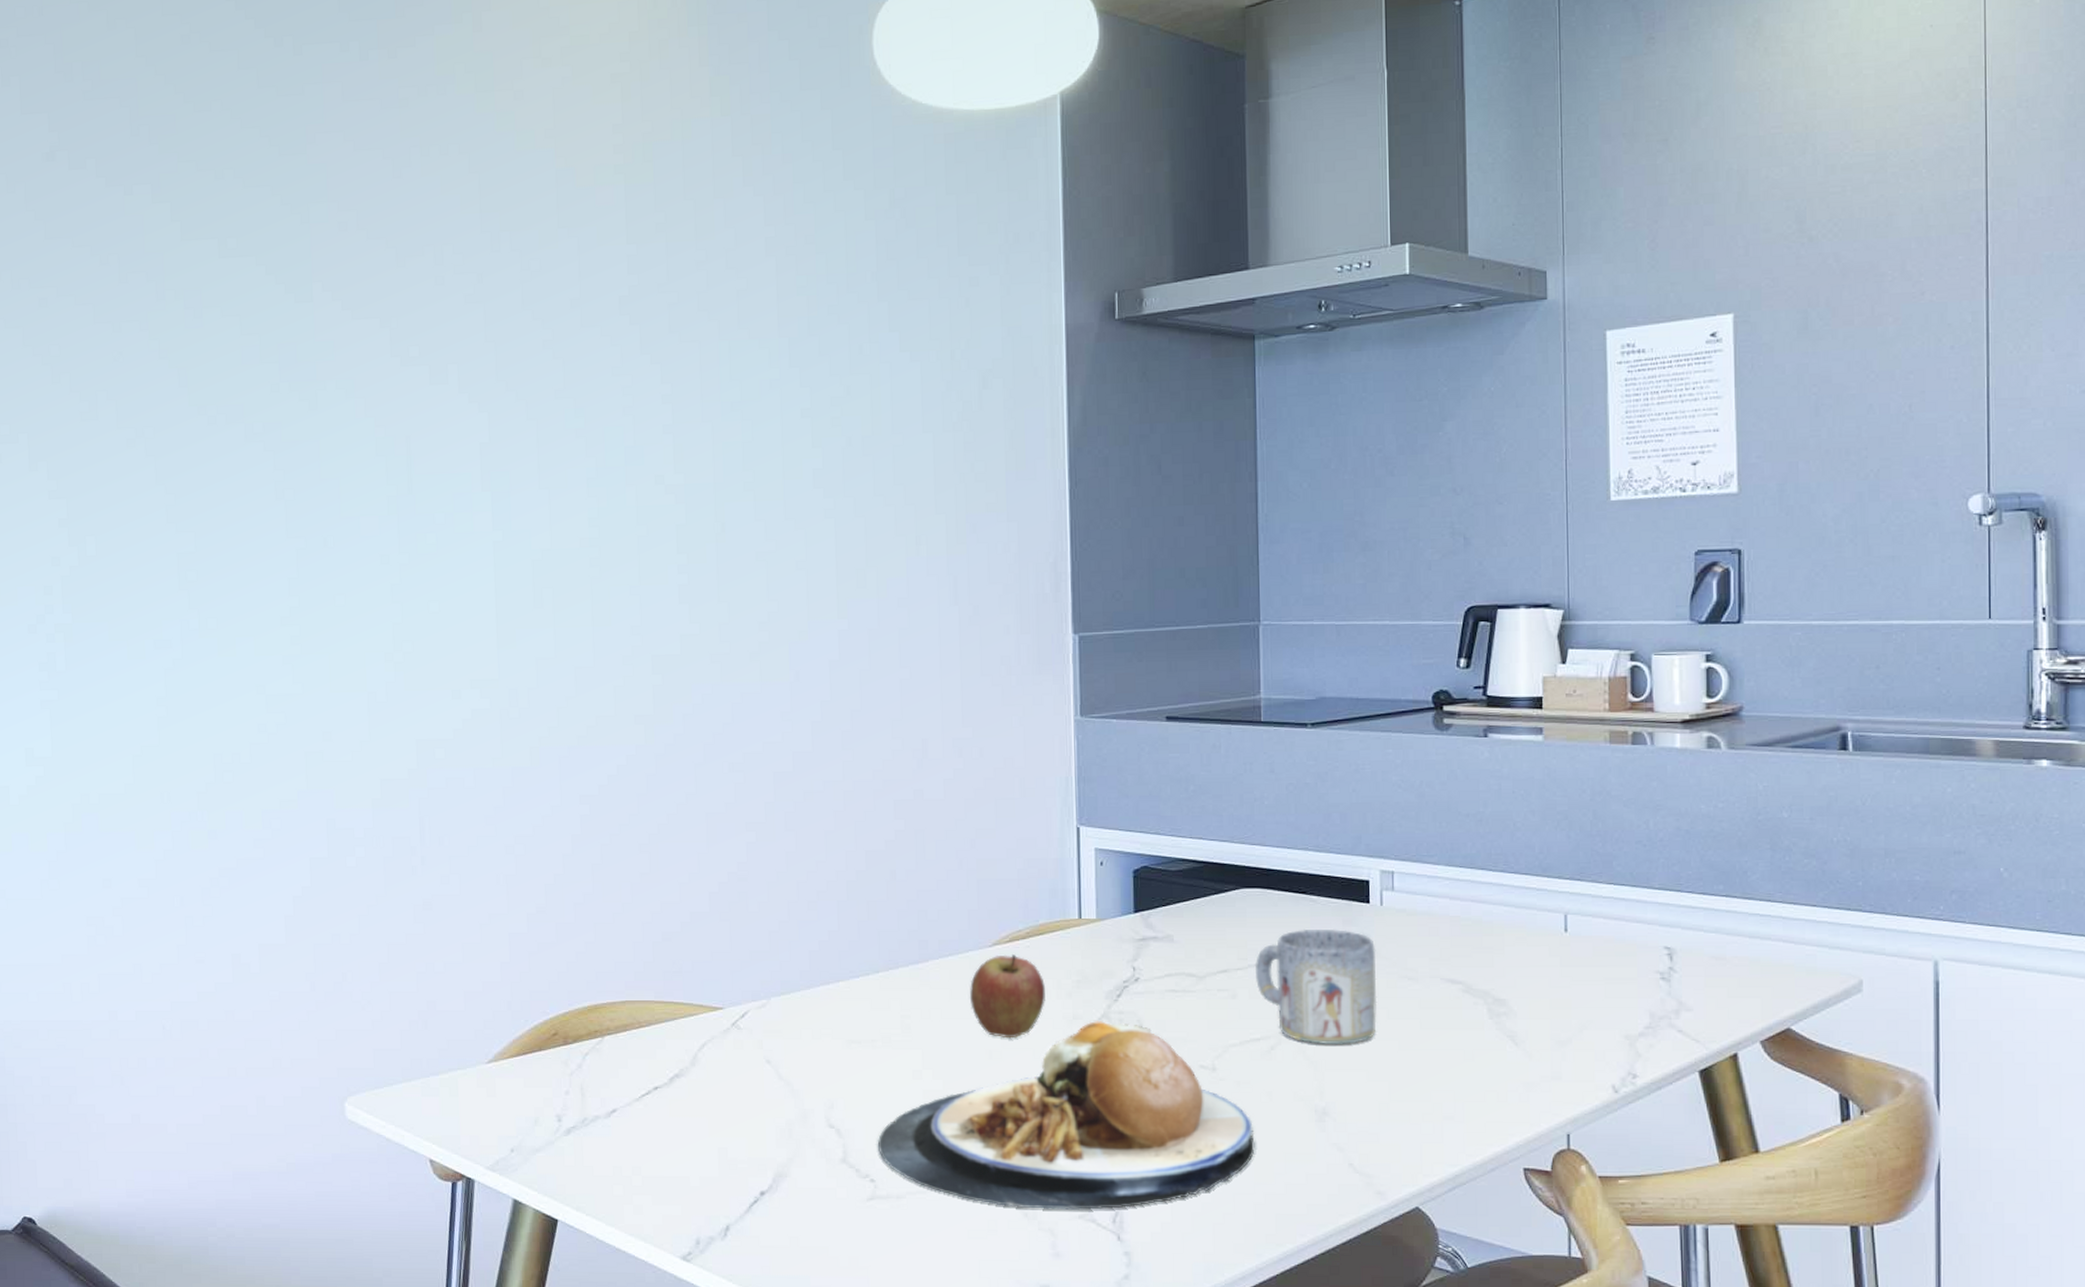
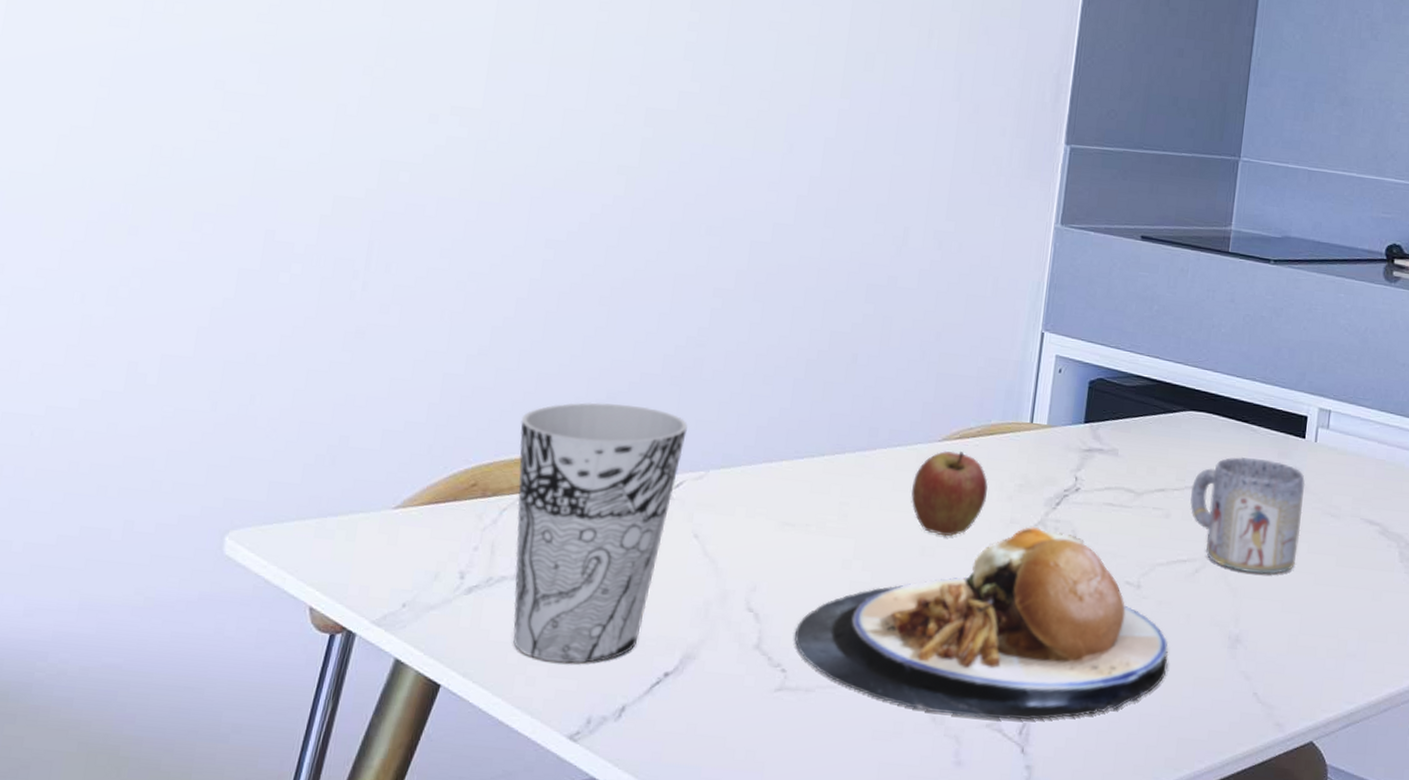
cup: none [587,944,743,1191] -> present [513,402,688,664]

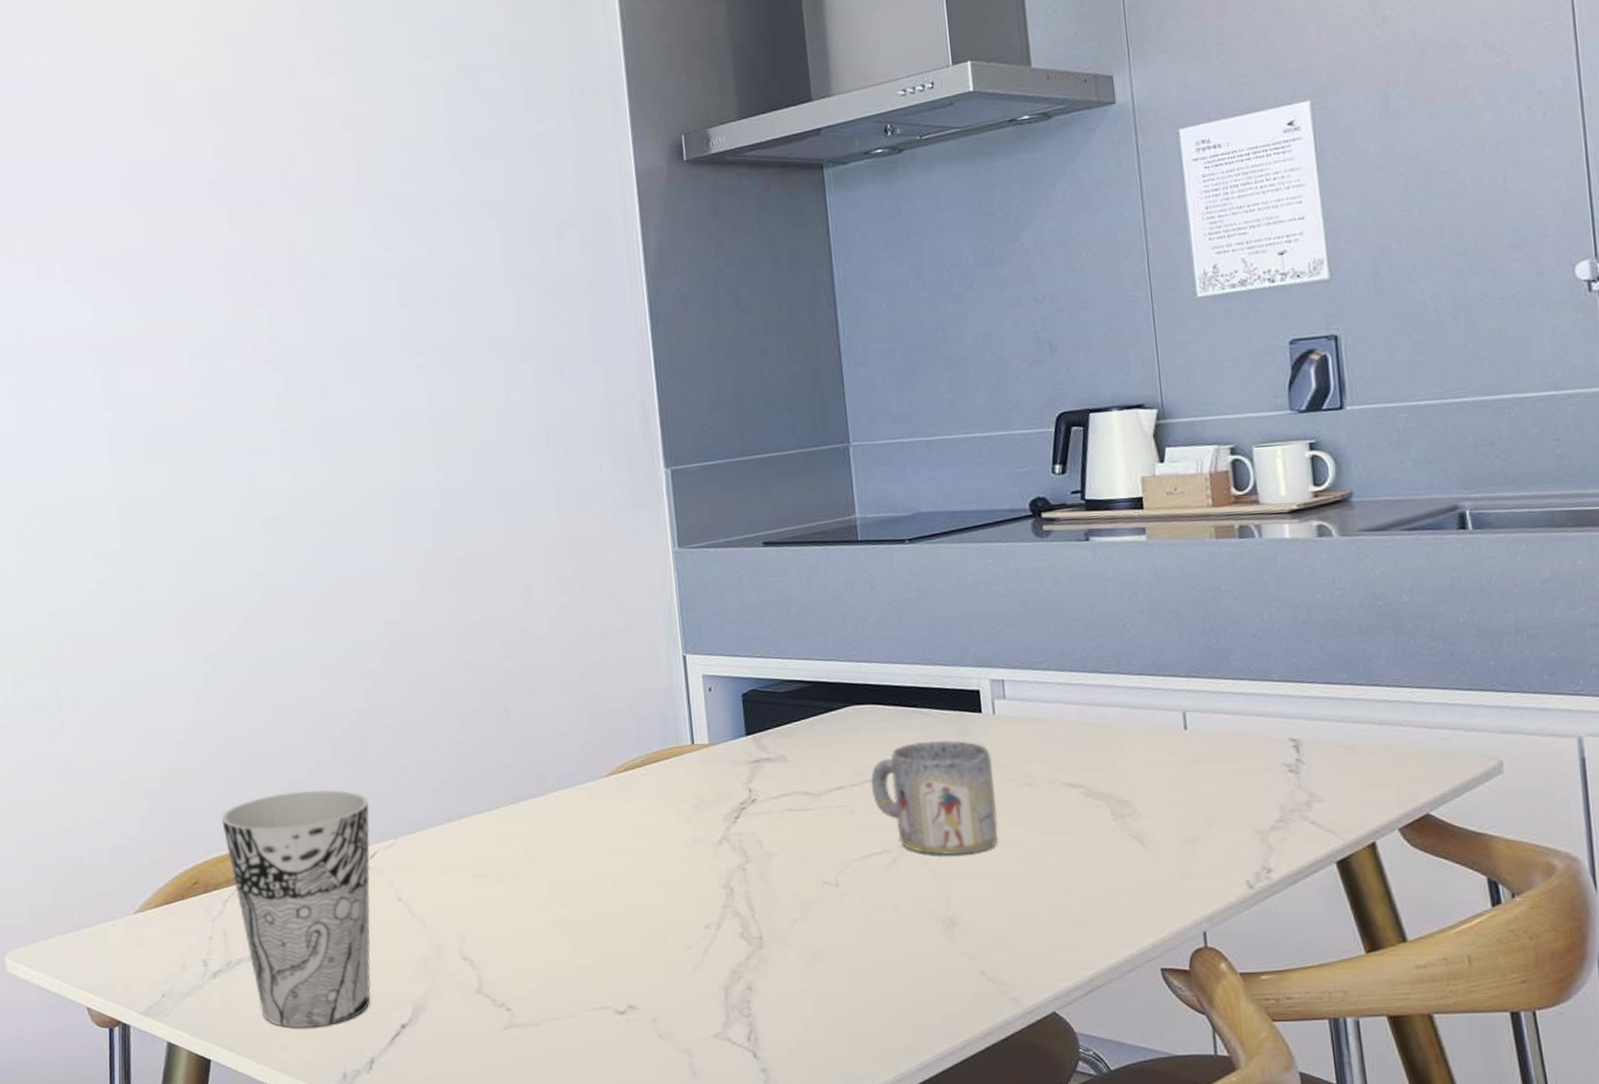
plate: present [795,527,1169,720] -> none [510,843,885,1030]
fruit: present [911,451,988,537] -> none [589,783,665,865]

